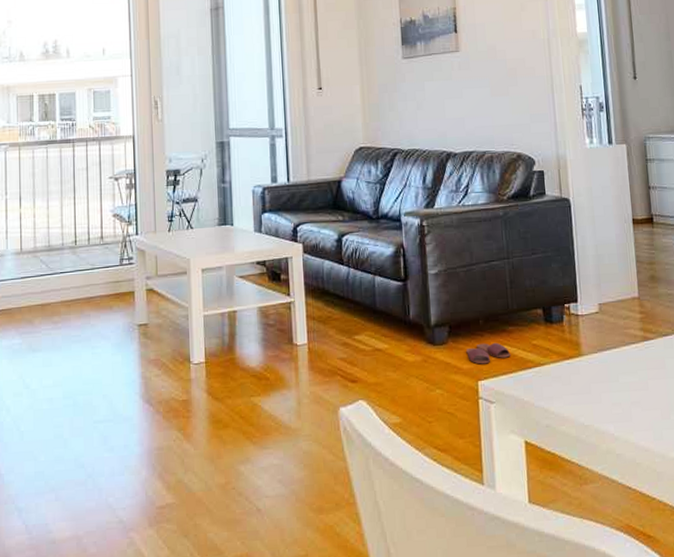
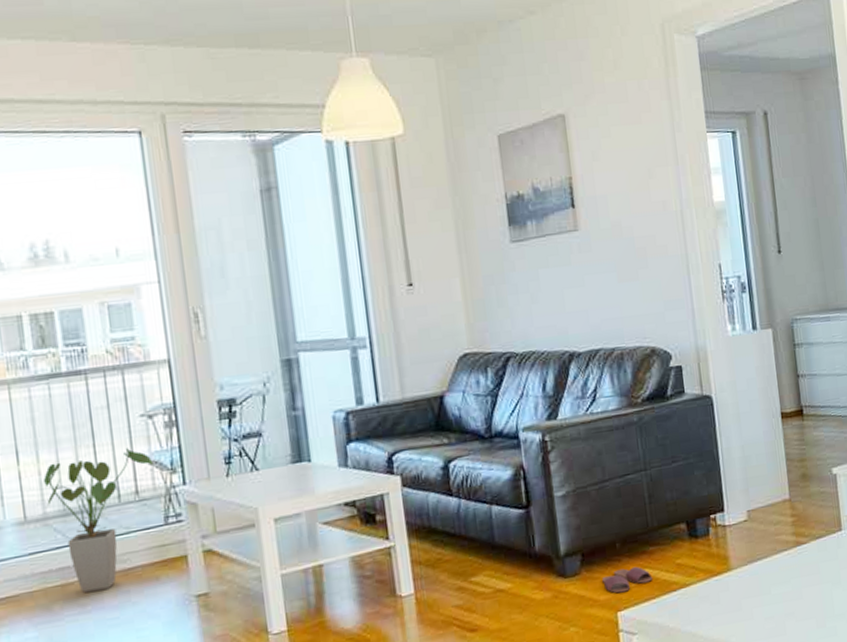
house plant: none [37,202,116,312] -> present [44,448,154,593]

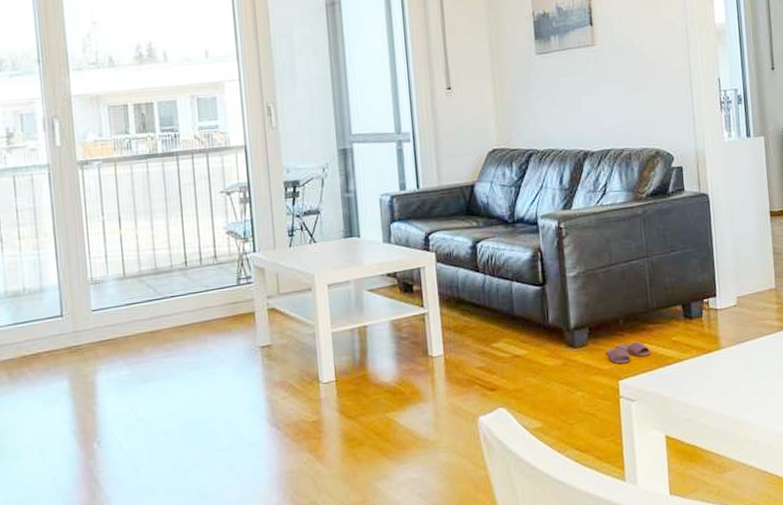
house plant: present [44,448,154,593] -> none [140,219,230,339]

